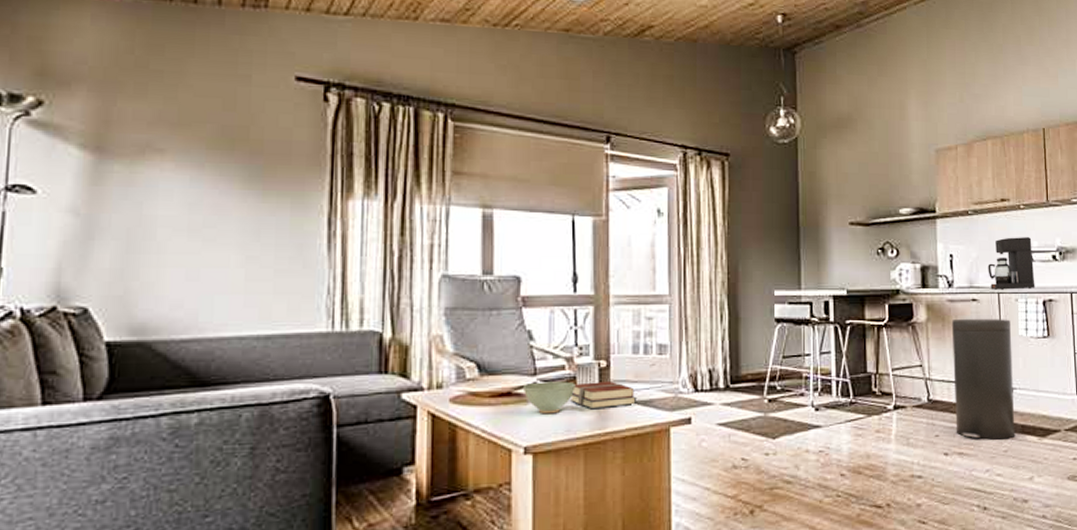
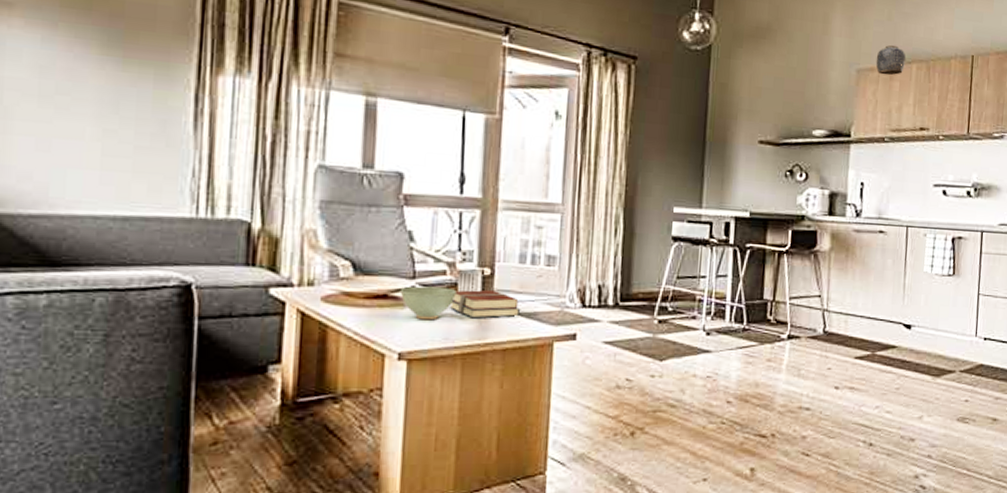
pedal bin: present [951,318,1015,440] -> none [849,250,916,377]
decorative jar: none [952,124,981,153] -> present [875,45,907,76]
coffee maker: present [988,237,1035,291] -> none [898,168,948,225]

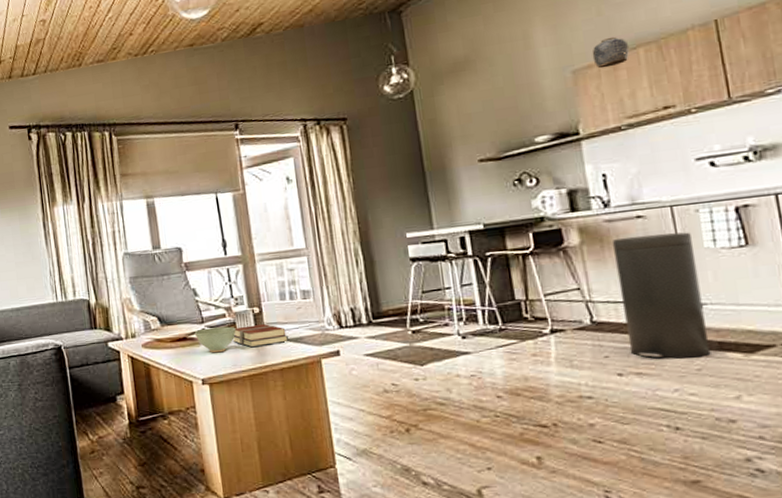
pedal bin: none [849,250,916,377] -> present [611,232,711,359]

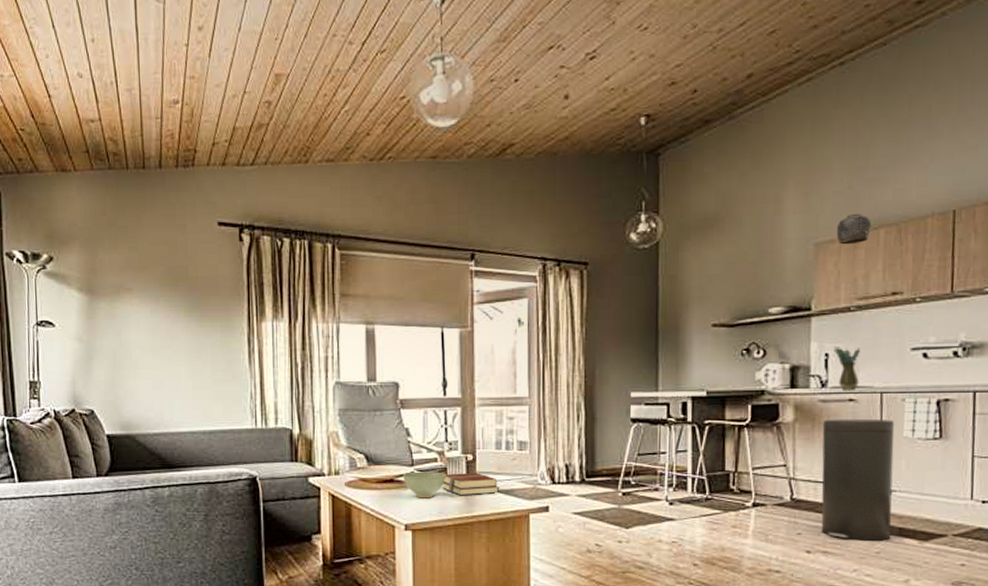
vase: none [610,164,645,209] -> present [834,345,861,391]

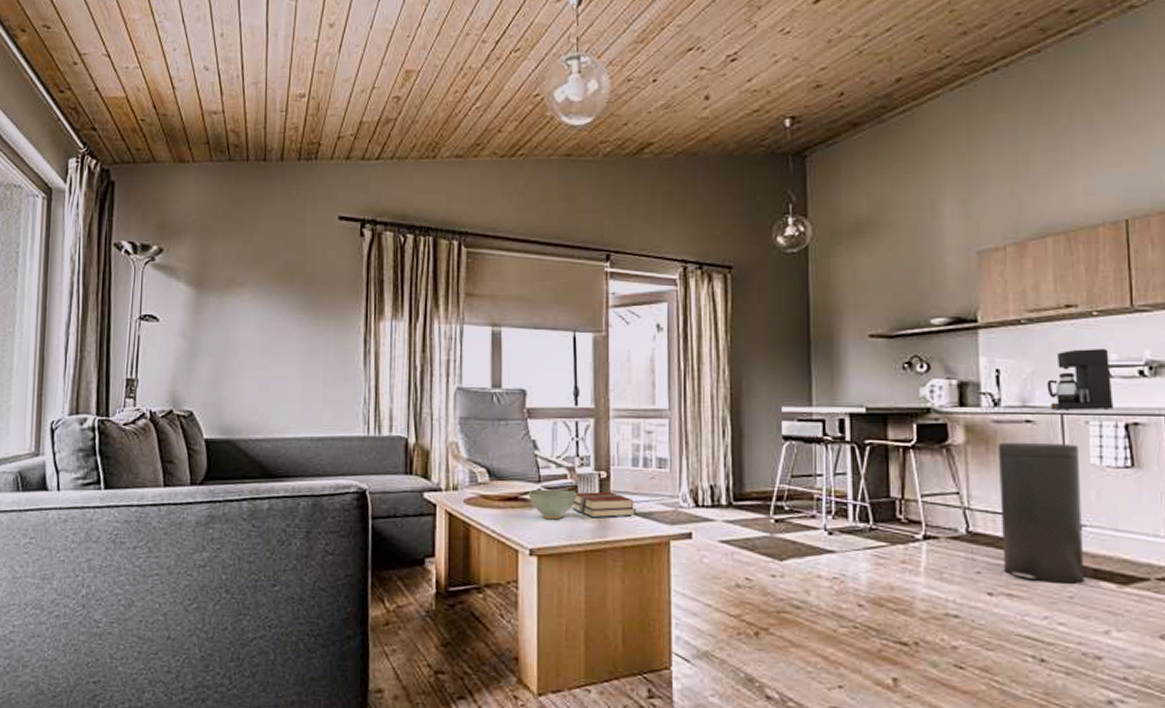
vase: present [834,345,861,391] -> none [1005,361,1036,411]
decorative jar: present [836,213,872,245] -> none [1000,220,1039,253]
coffee maker: none [870,333,929,391] -> present [1047,349,1114,412]

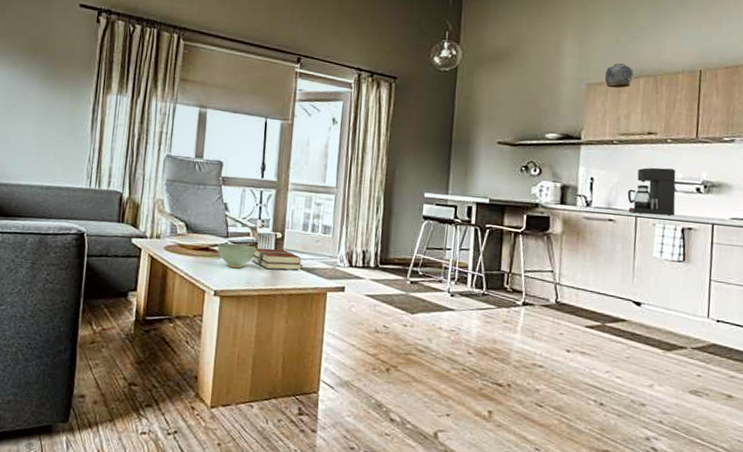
pedal bin: present [997,442,1085,584] -> none [580,235,646,348]
decorative jar: none [1000,220,1039,253] -> present [604,63,634,89]

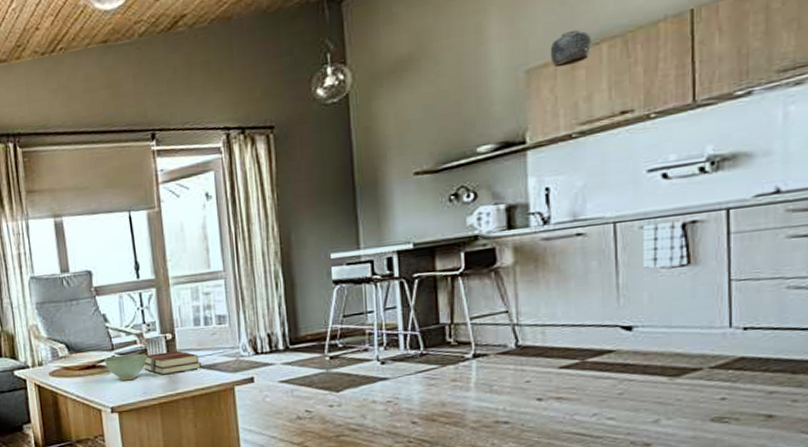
coffee maker: present [627,167,676,217] -> none [599,151,671,220]

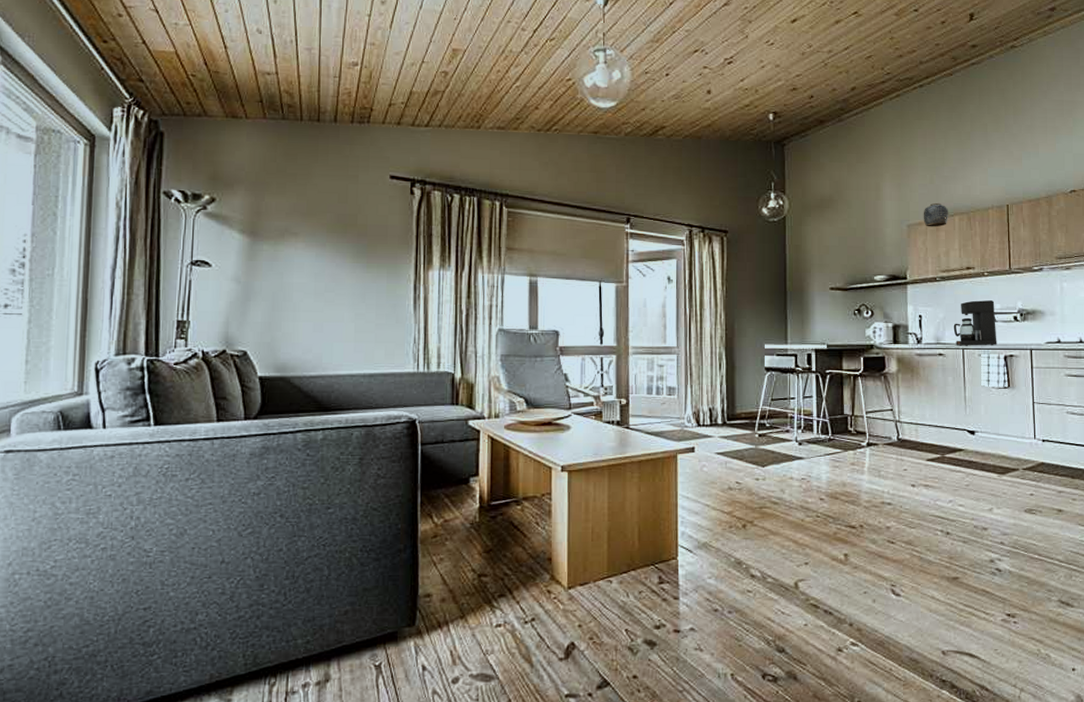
bowl: present [103,353,147,381] -> none [560,415,602,441]
books: present [143,351,203,375] -> none [596,416,651,438]
coffee maker: none [599,151,671,220] -> present [953,300,997,347]

